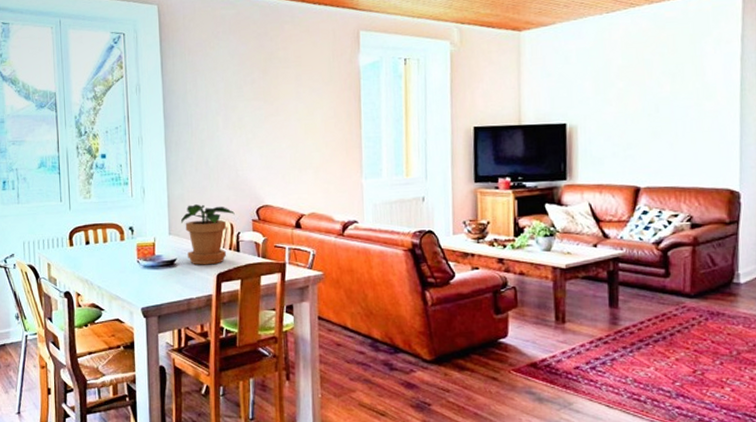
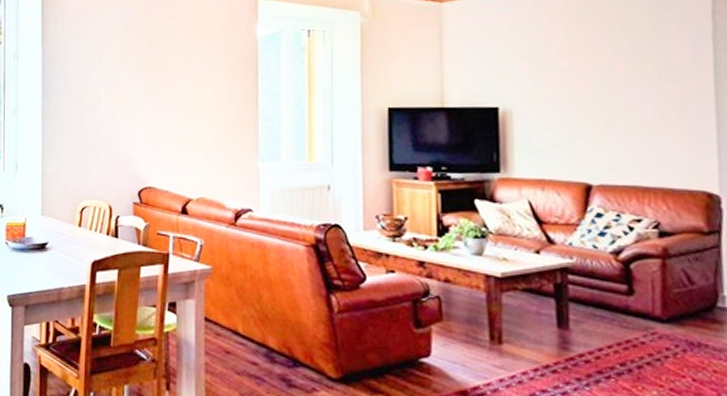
potted plant: present [180,204,235,265] -> none [54,183,114,251]

